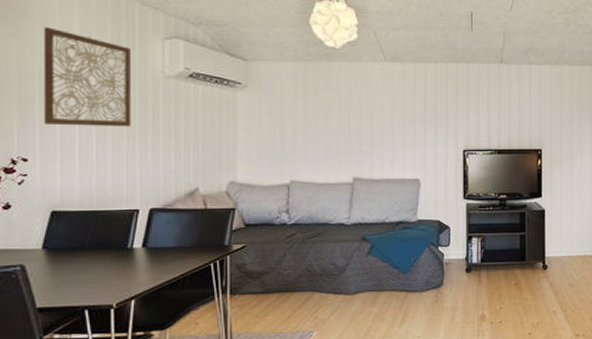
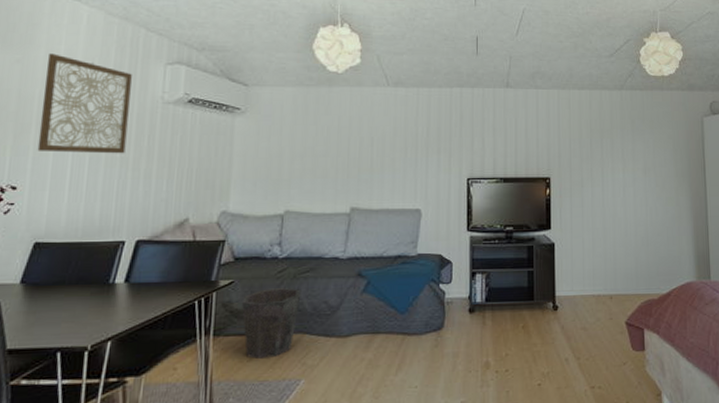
waste bin: none [255,250,310,315] -> present [242,287,301,360]

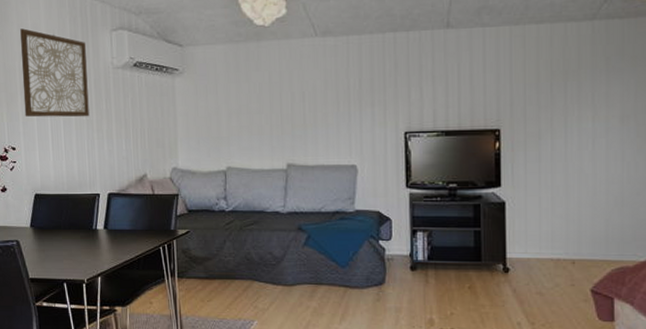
waste bin: present [242,287,301,360] -> none [198,237,248,301]

